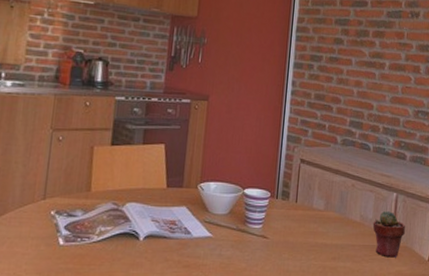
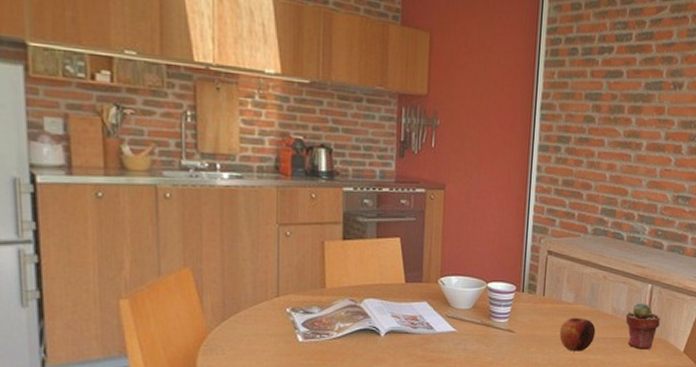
apple: none [311,224,345,259] -> present [559,317,596,351]

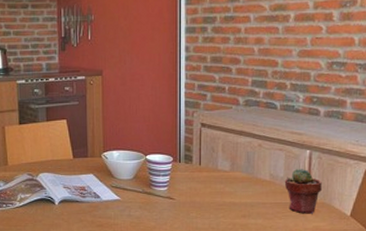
apple: present [559,317,596,351] -> none [218,184,254,216]

